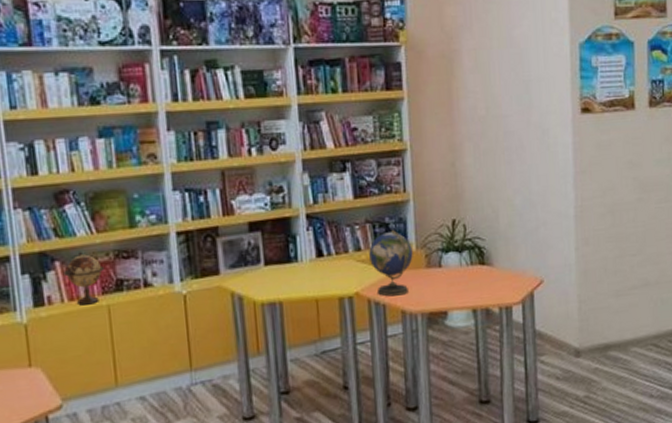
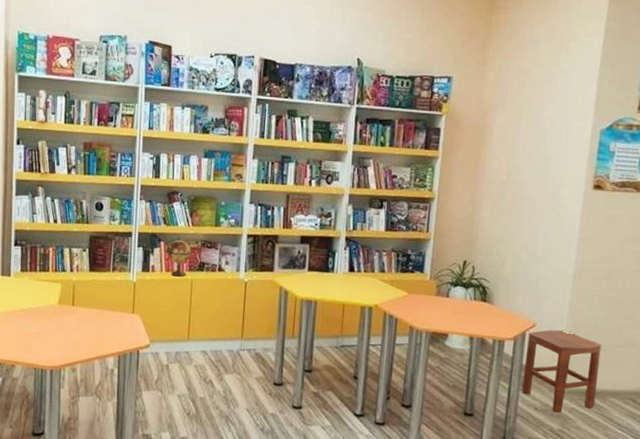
globe: present [369,230,413,297] -> none [390,261,427,314]
stool: none [536,280,618,378] -> present [522,330,602,413]

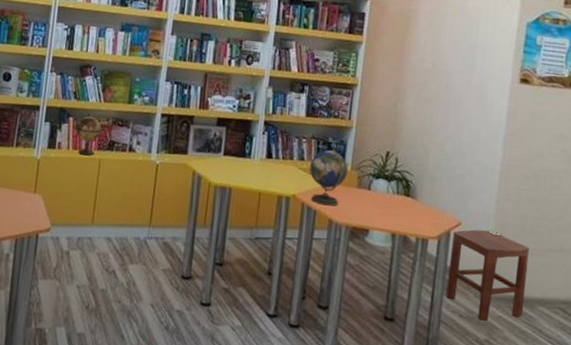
globe: none [390,261,427,314] -> present [309,149,348,206]

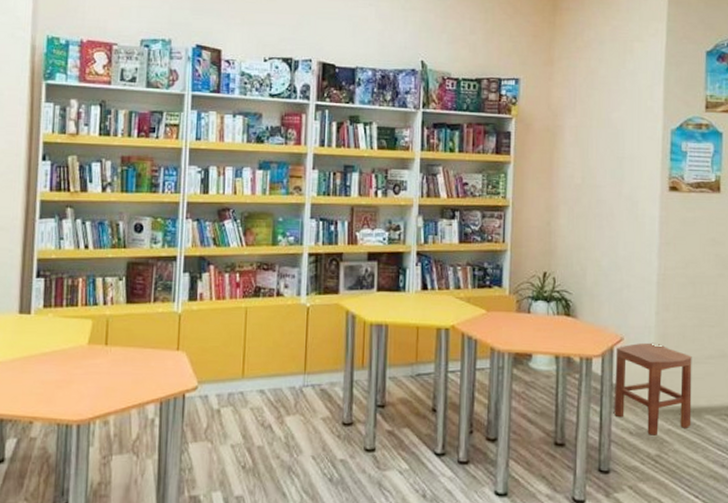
globe: present [73,113,103,156] -> none [214,260,248,305]
globe: present [309,149,348,206] -> none [467,275,506,334]

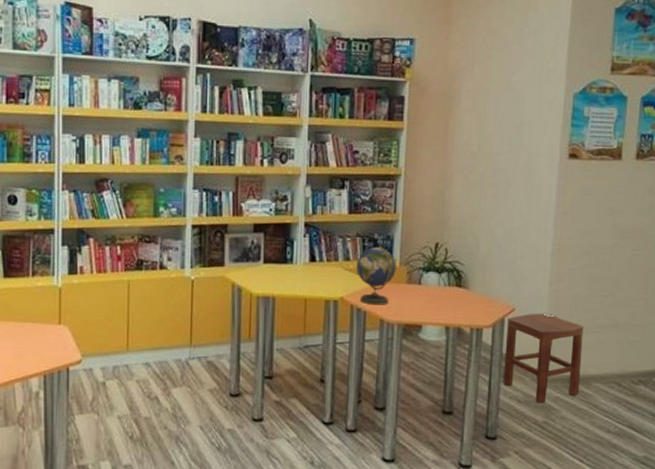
globe: none [467,275,506,334] -> present [356,246,396,305]

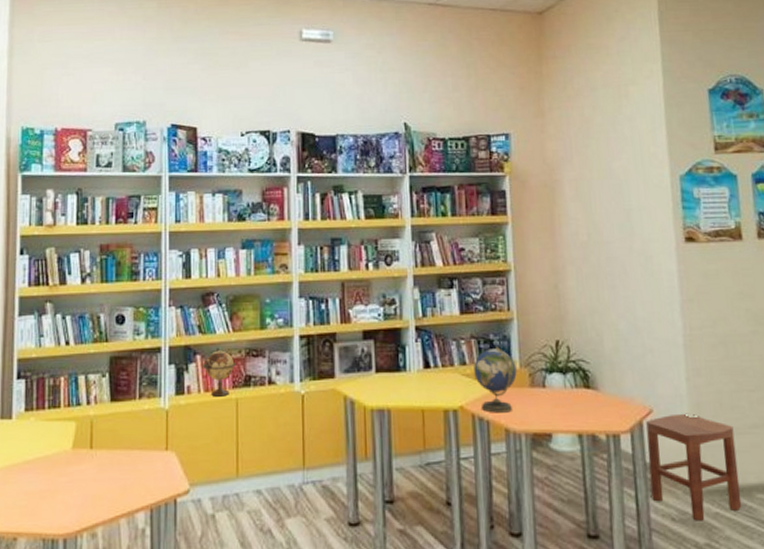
globe: none [94,232,129,278] -> present [201,347,236,397]

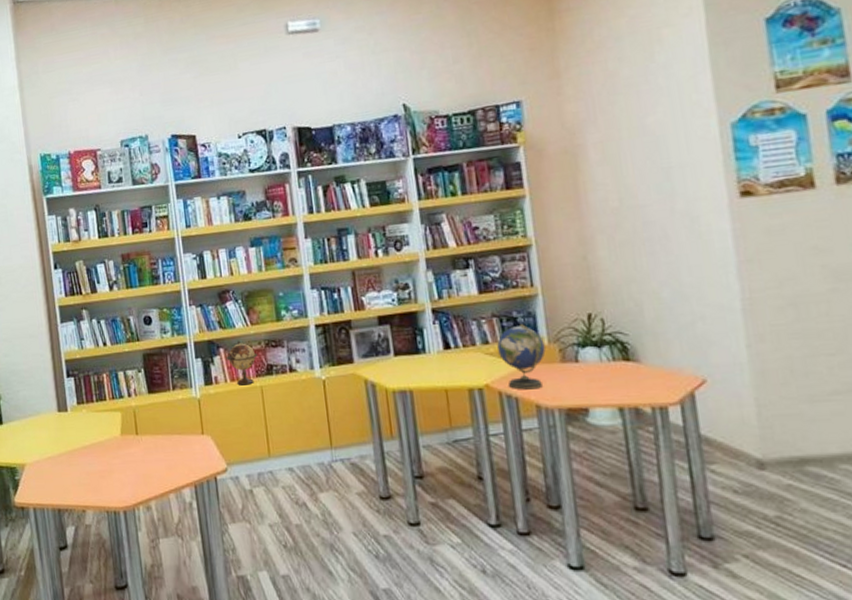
stool: present [646,413,742,521] -> none [699,382,821,493]

